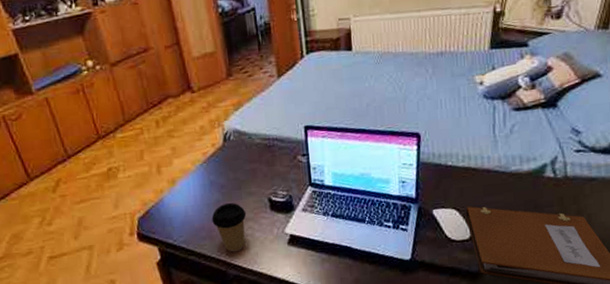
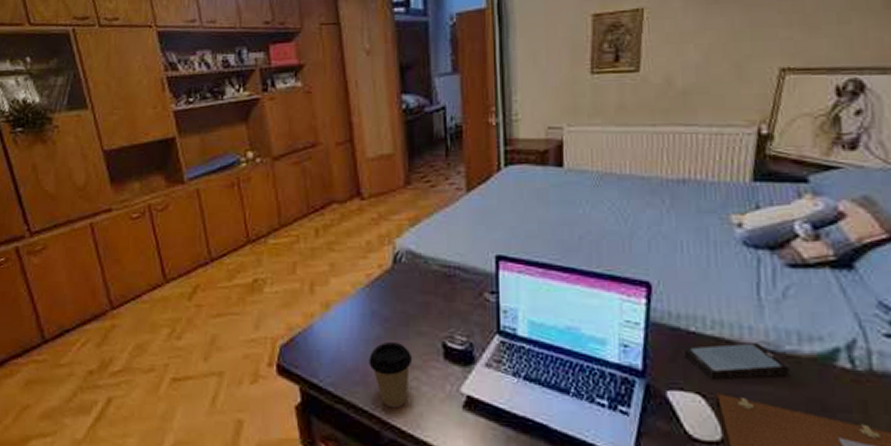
smartphone: none [444,168,515,198] -> present [684,343,791,381]

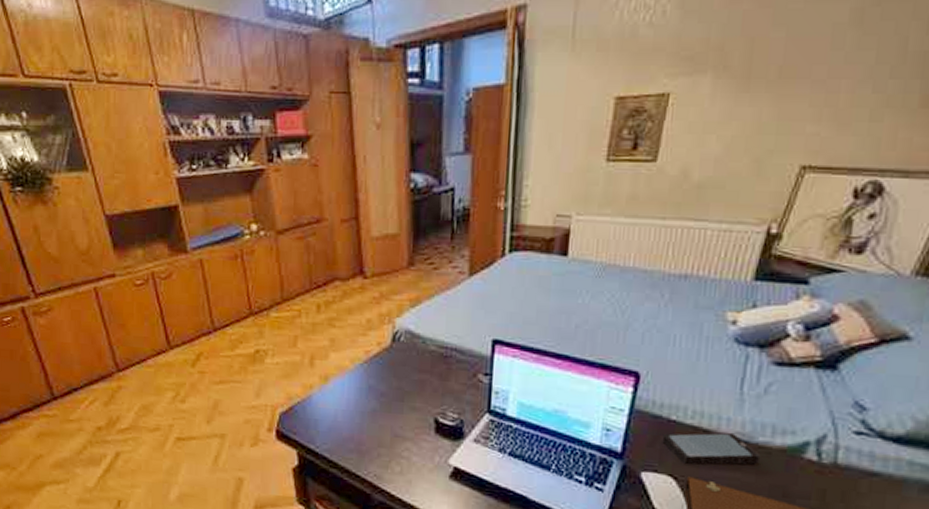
coffee cup: present [369,341,413,408] -> none [363,414,406,475]

